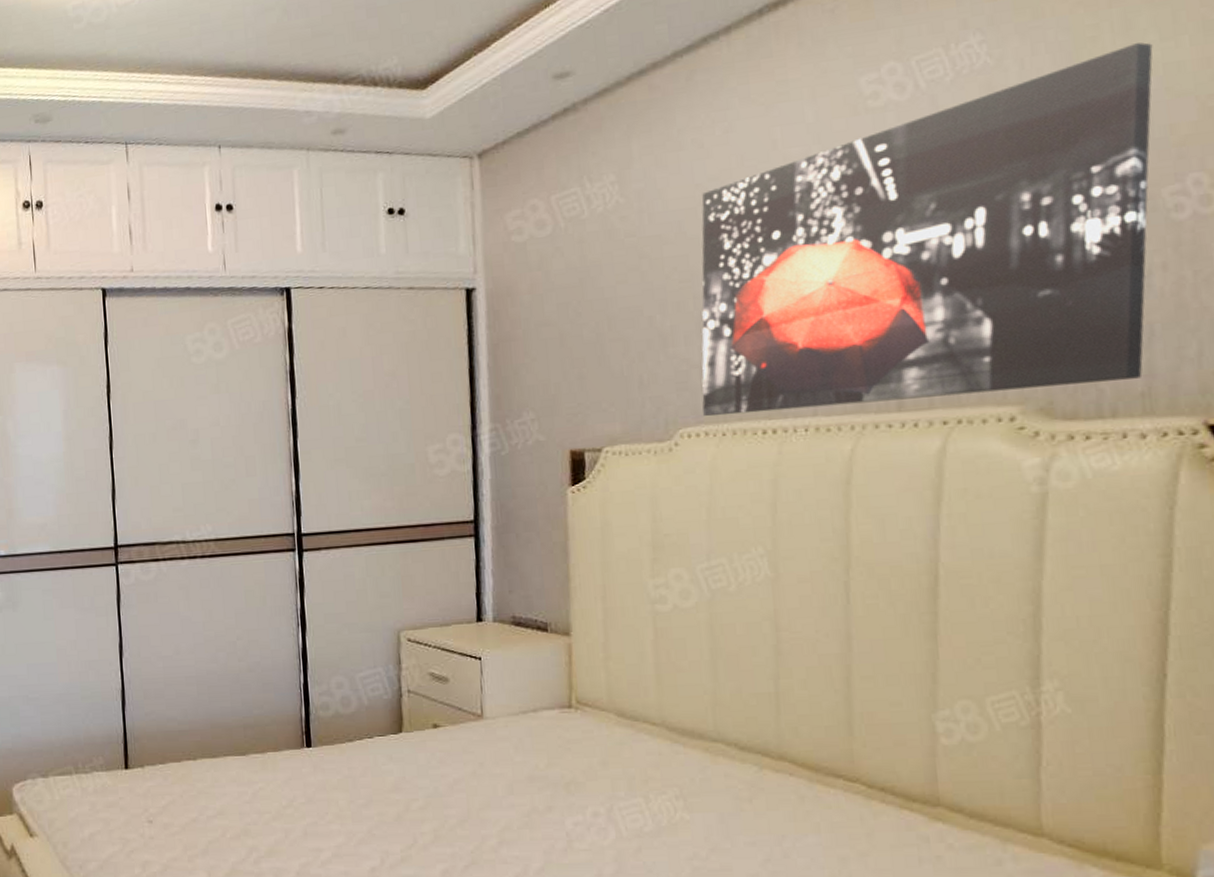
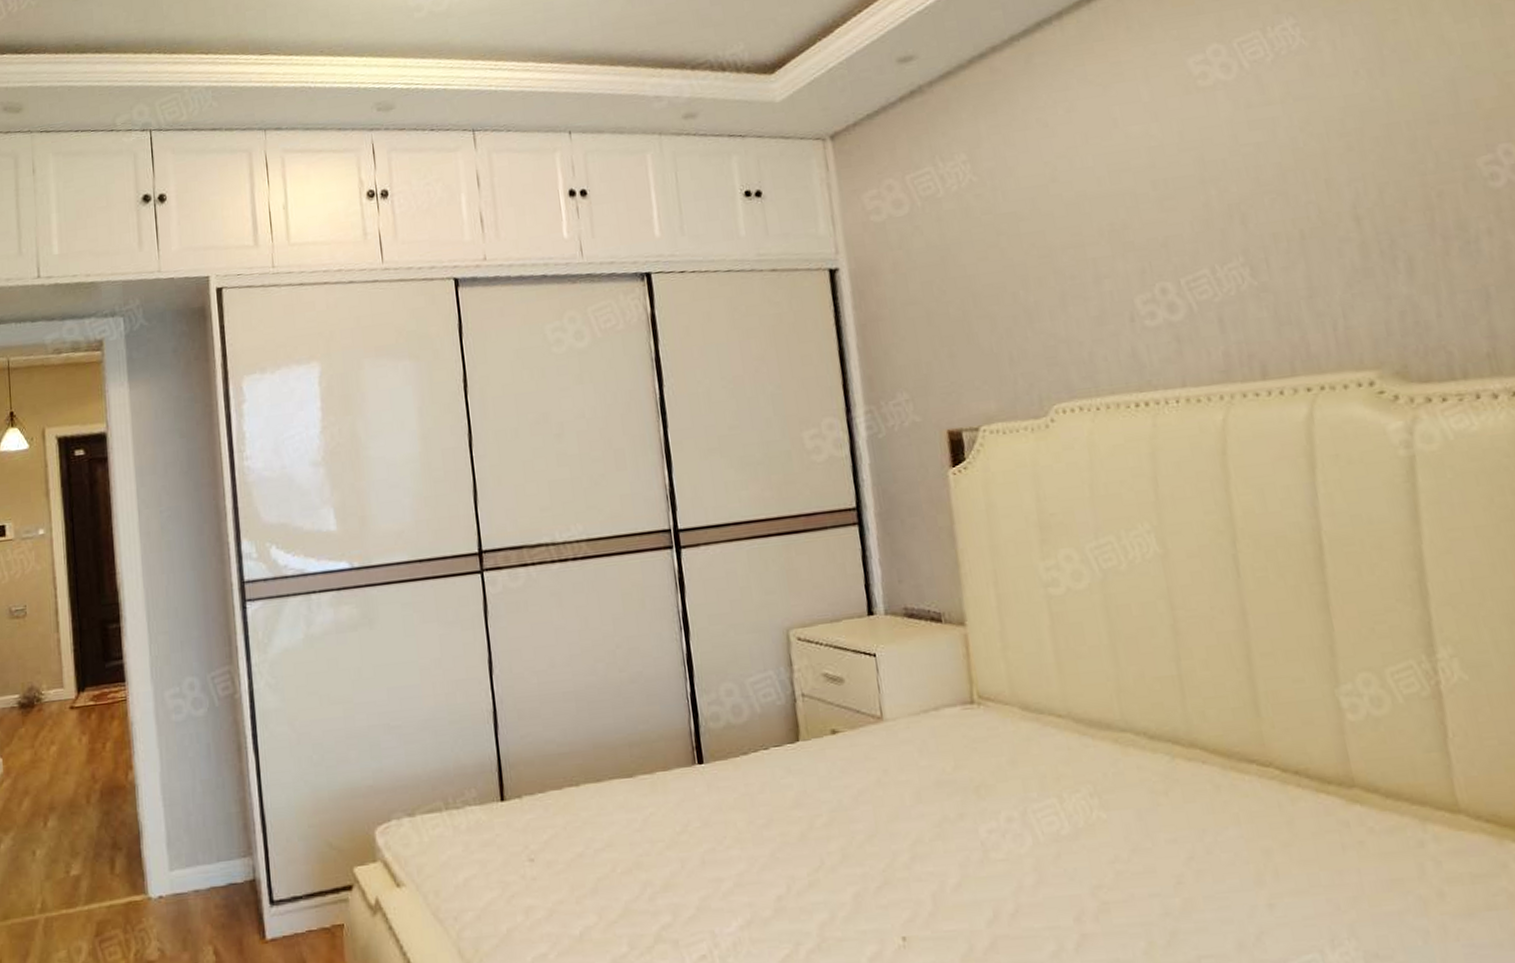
wall art: present [701,42,1153,417] -> none [1051,24,1486,391]

